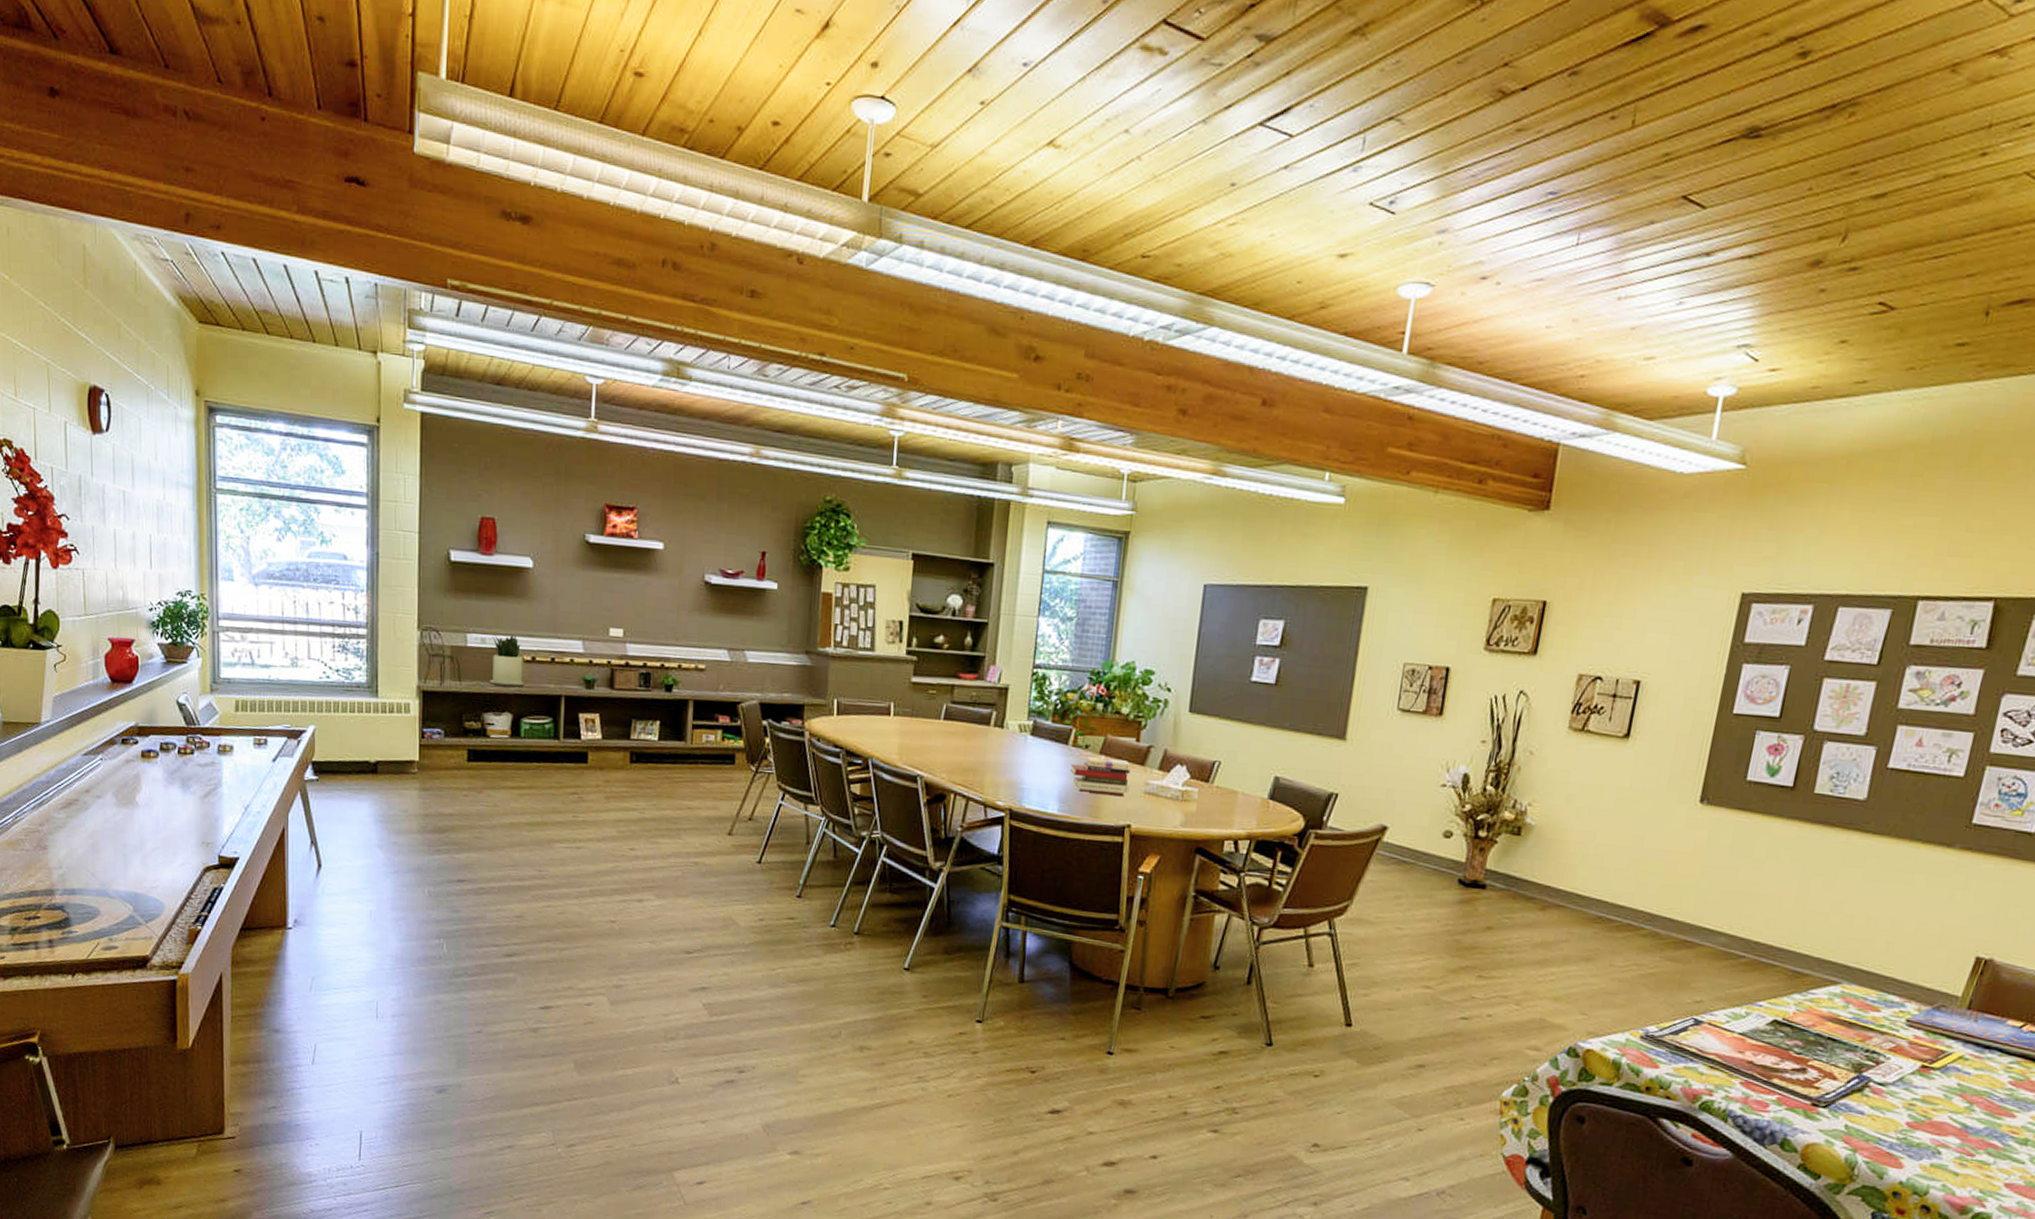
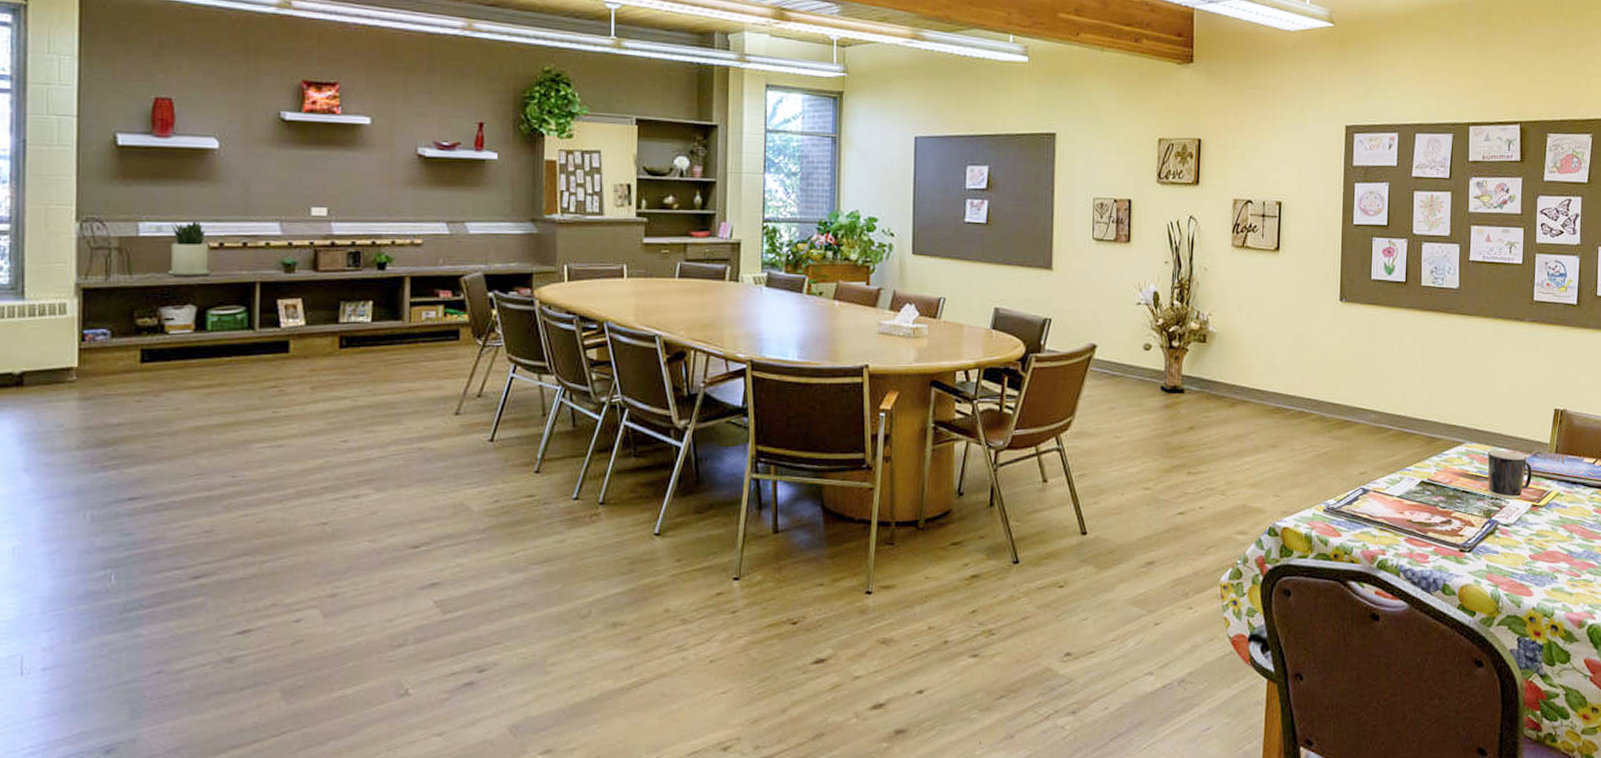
books: present [1070,756,1130,797] -> none [807,302,864,339]
mug: none [1863,995,1930,1057] -> present [1487,450,1532,499]

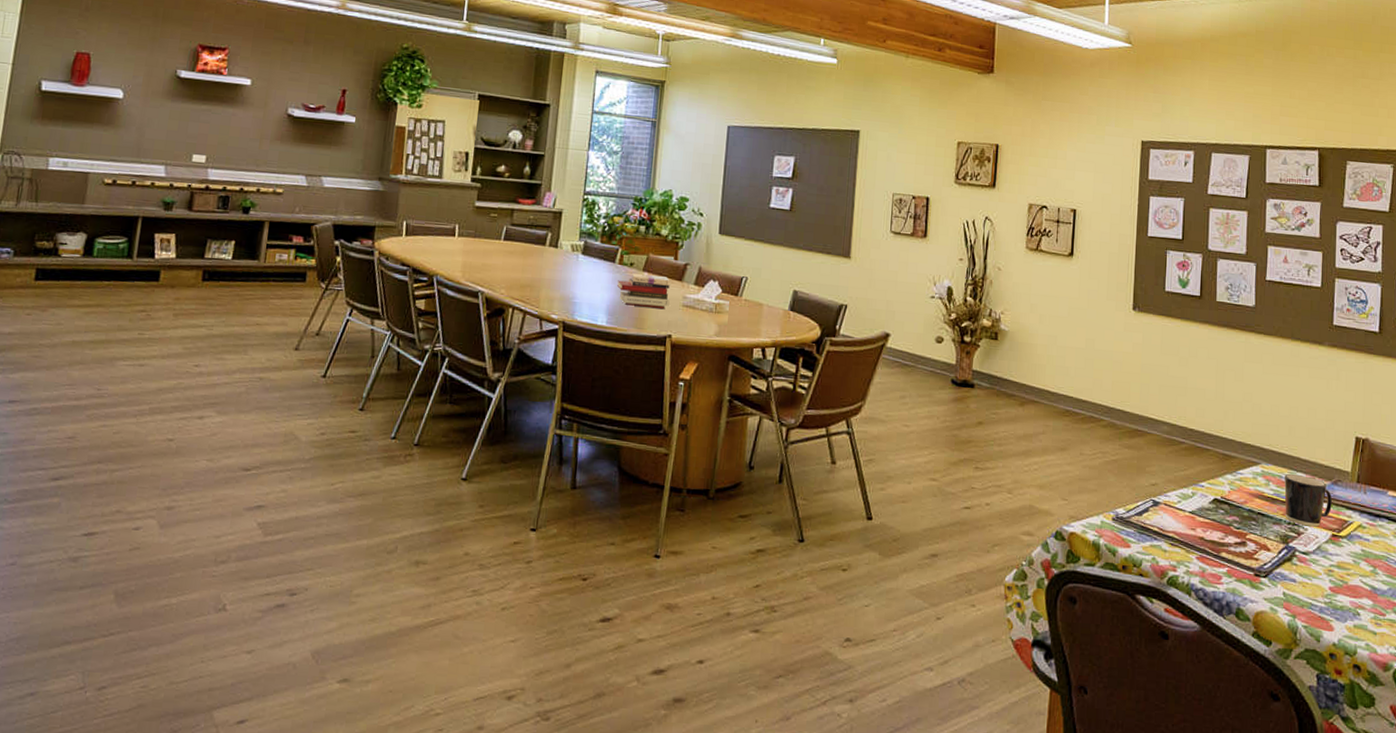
planter: present [166,220,211,276] -> none [66,158,104,208]
books: none [807,302,864,339] -> present [617,272,670,310]

